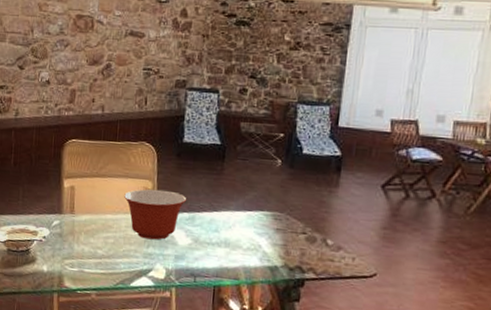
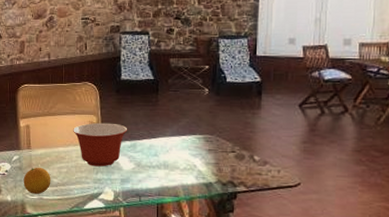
fruit: none [63,235,95,267] -> present [23,167,51,195]

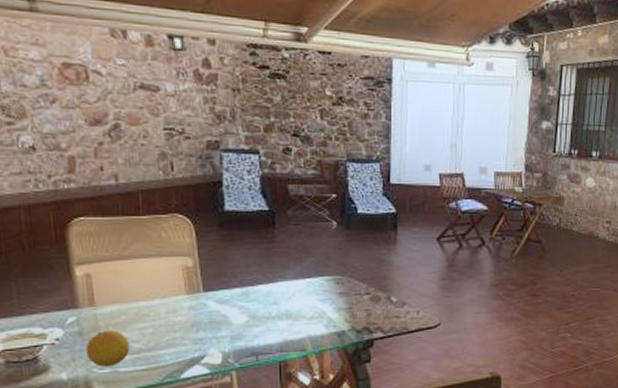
mixing bowl: present [73,122,128,167] -> none [159,266,237,323]

